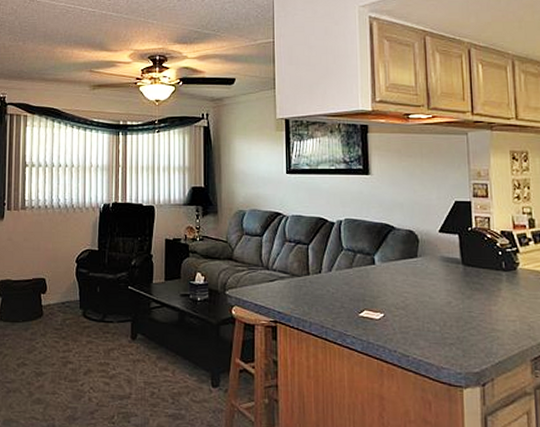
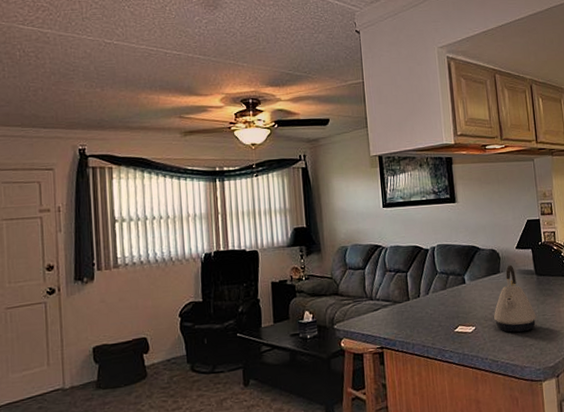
kettle: none [407,249,460,328] -> present [494,264,536,333]

